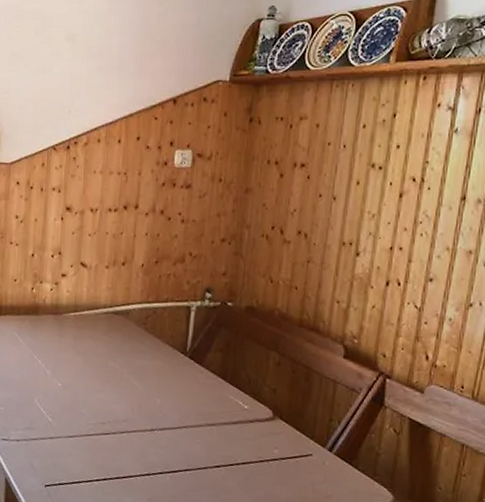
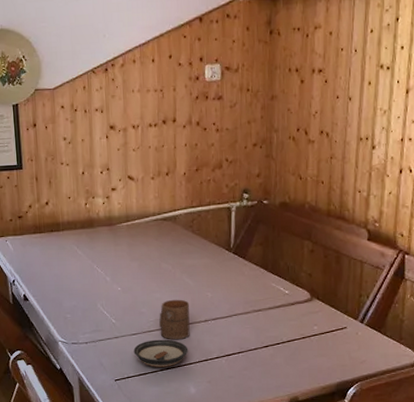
saucer: none [68,445,130,478] -> present [133,339,189,368]
cup: none [100,402,136,448] -> present [159,299,190,340]

